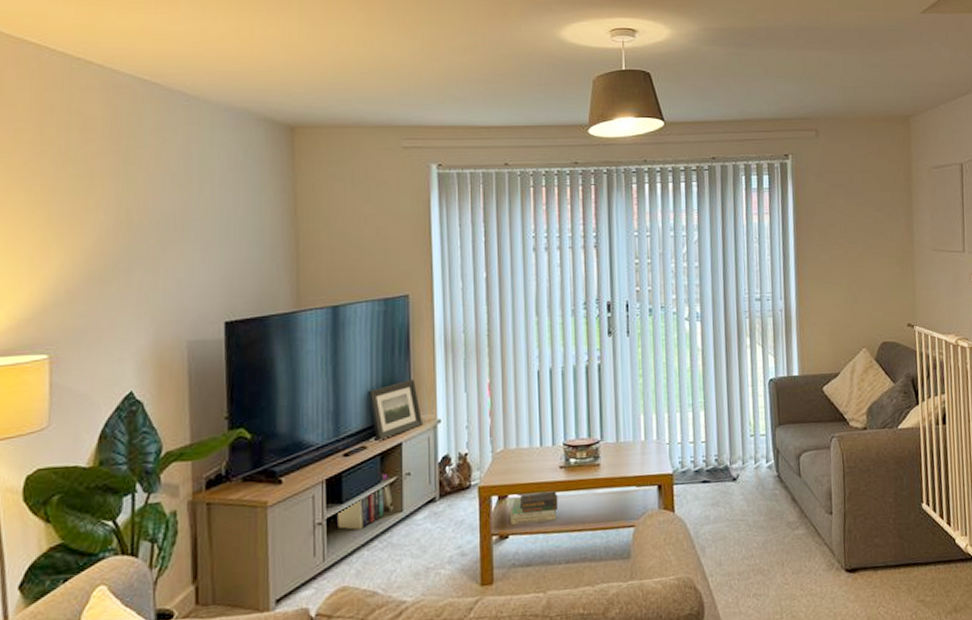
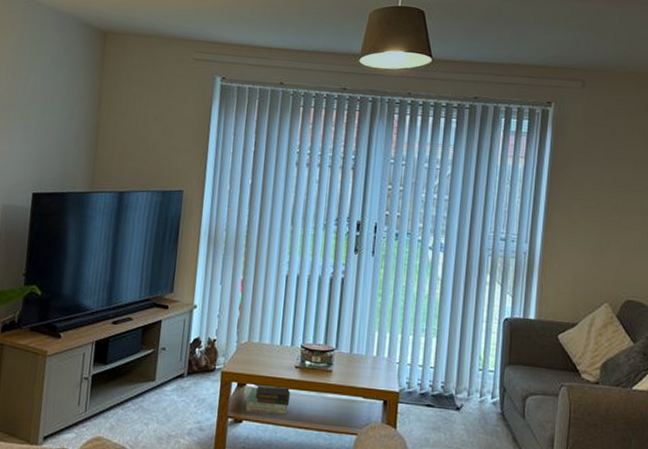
books: present [336,472,395,530] -> none [99,343,149,390]
picture frame: present [368,379,423,441] -> none [138,265,182,315]

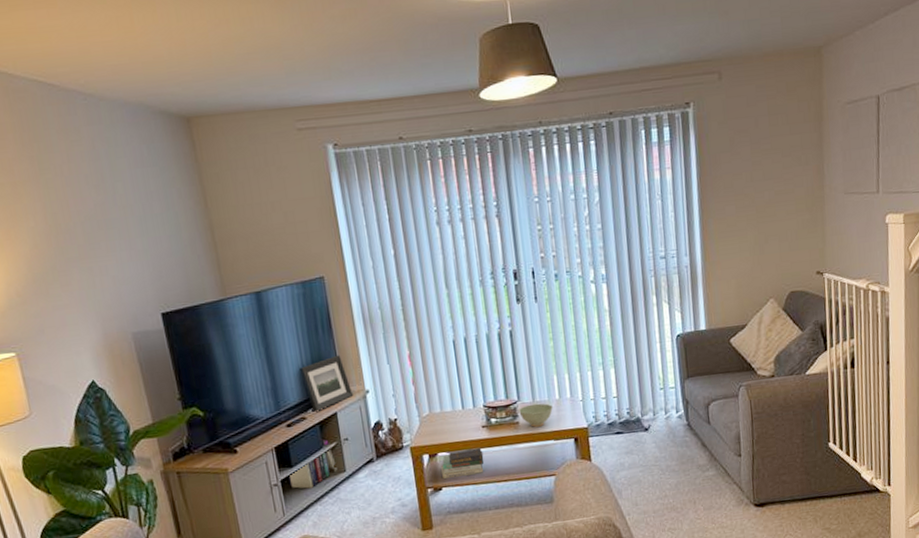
books: none [99,343,149,390] -> present [288,439,339,489]
picture frame: none [138,265,182,315] -> present [299,355,354,412]
bowl: none [334,355,368,380] -> present [519,403,553,427]

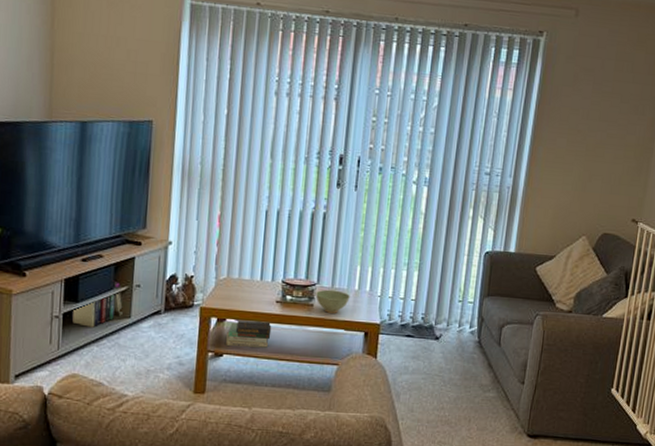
picture frame: present [299,355,354,412] -> none [107,200,156,252]

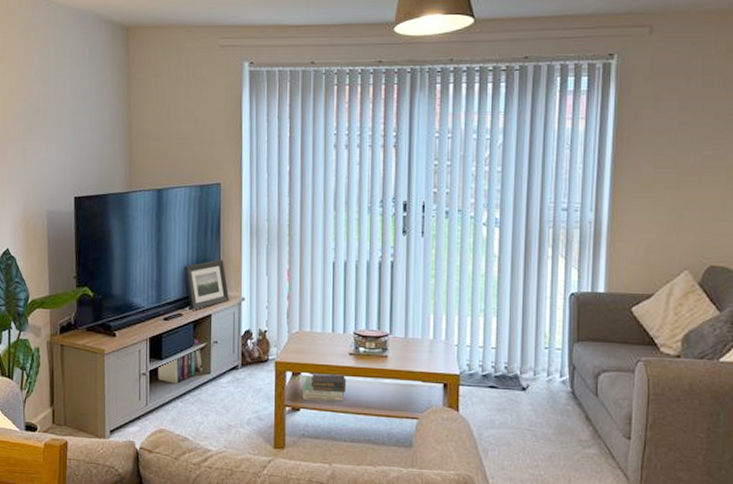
picture frame: none [107,200,156,252] -> present [184,259,230,310]
bowl: present [316,289,350,314] -> none [389,340,425,365]

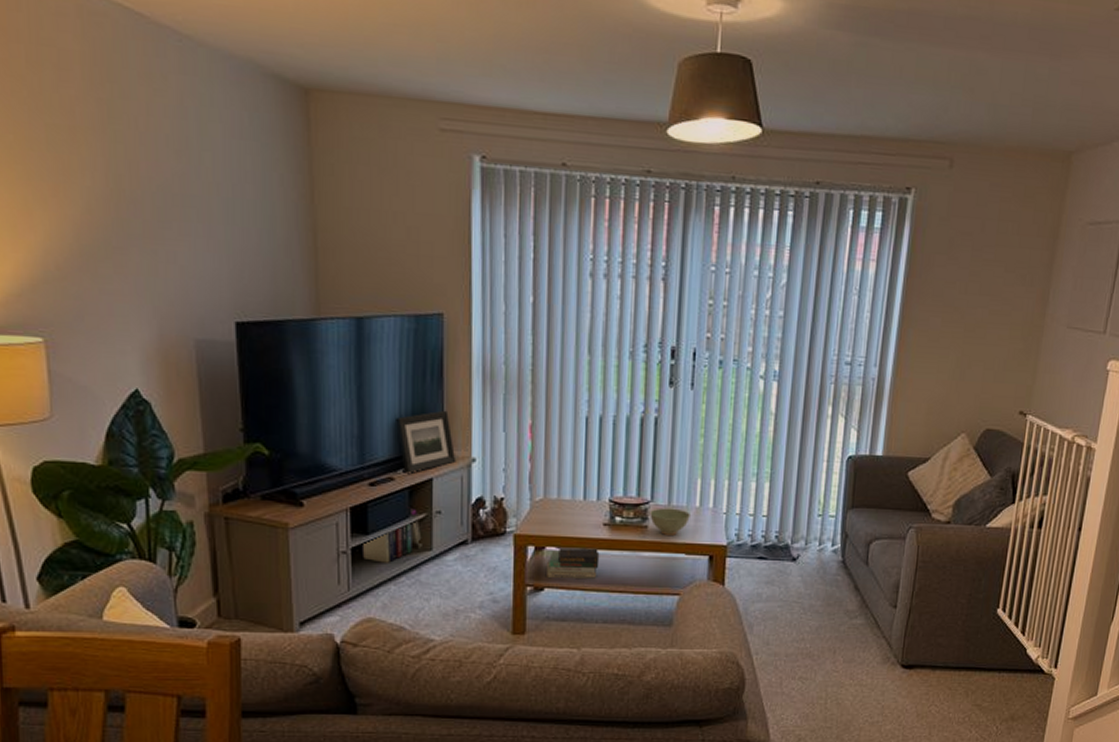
bowl: none [389,340,425,365] -> present [650,507,690,535]

